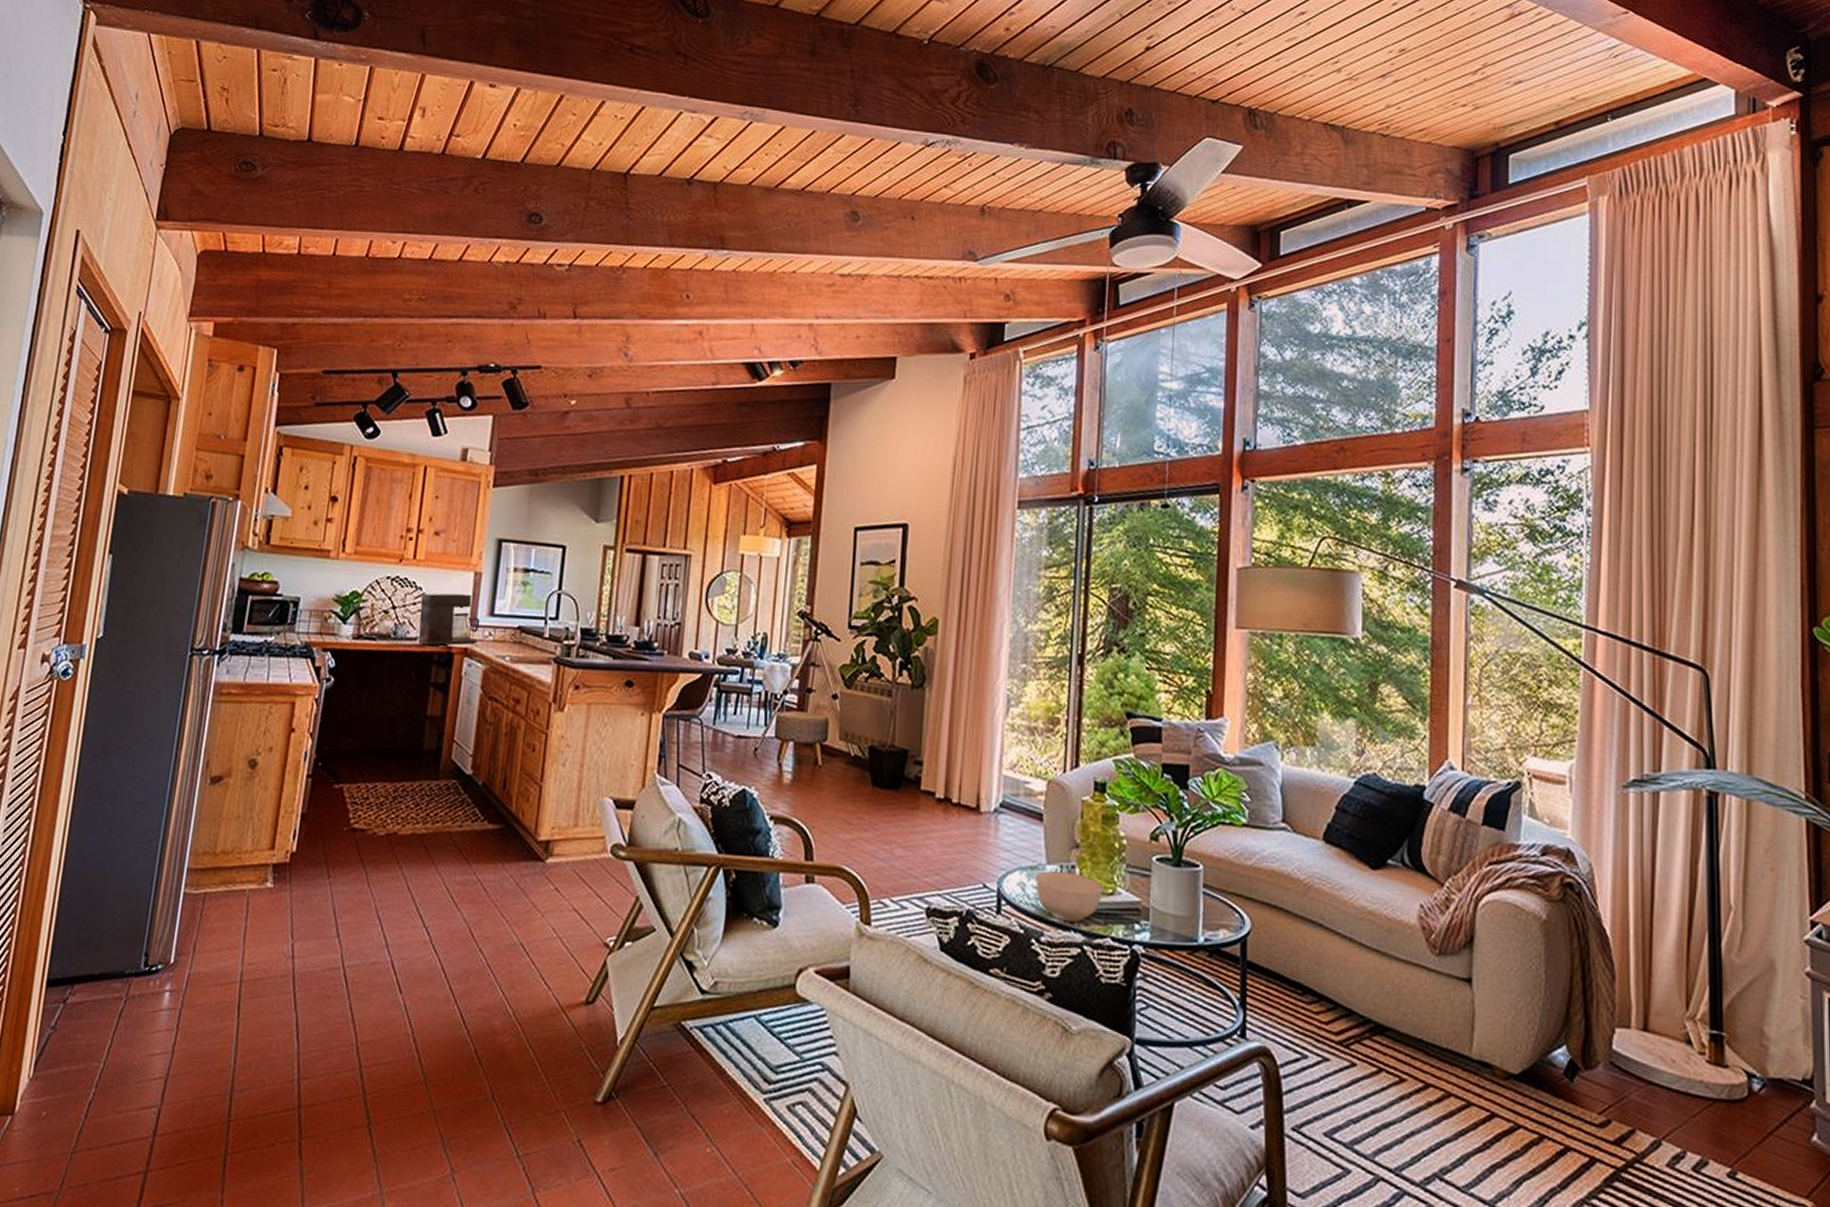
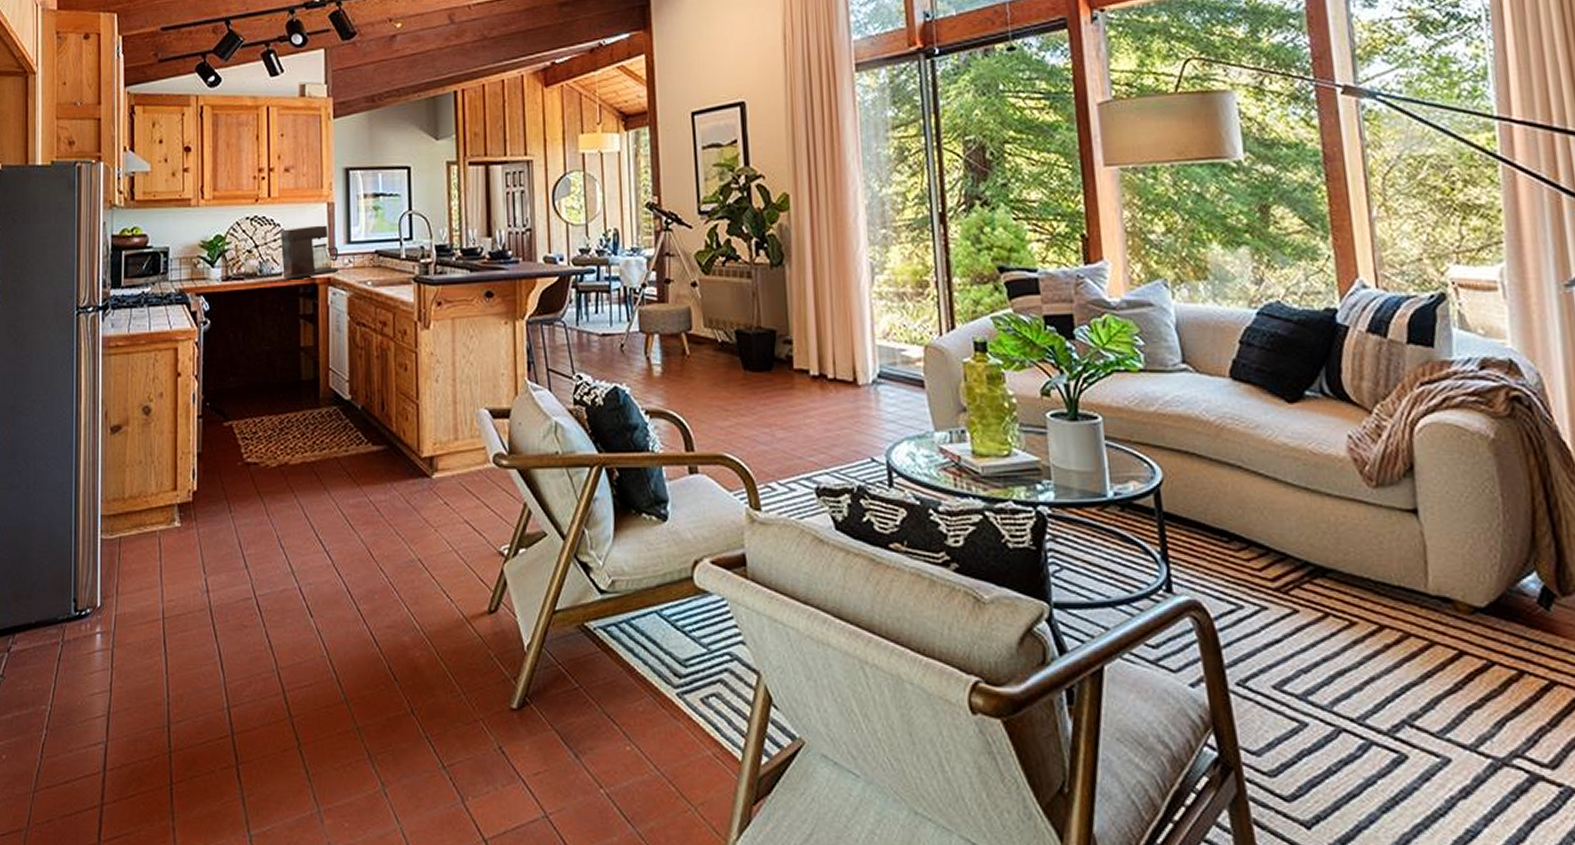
bowl: present [1035,871,1103,923] -> none [925,437,998,489]

